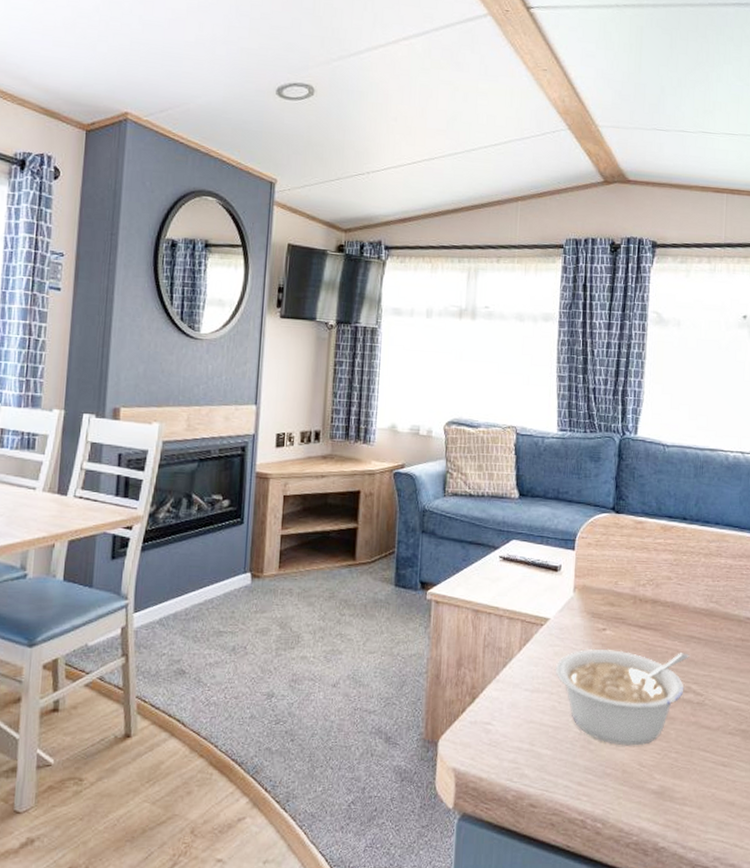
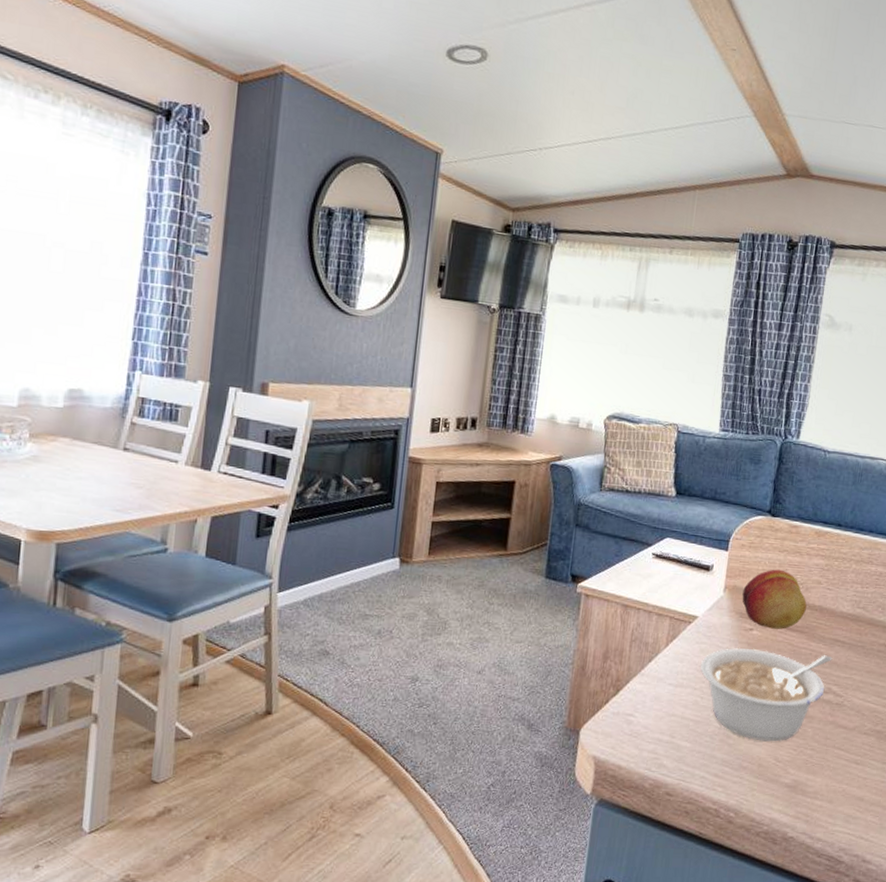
fruit: none [592,566,658,628] -> present [742,569,807,629]

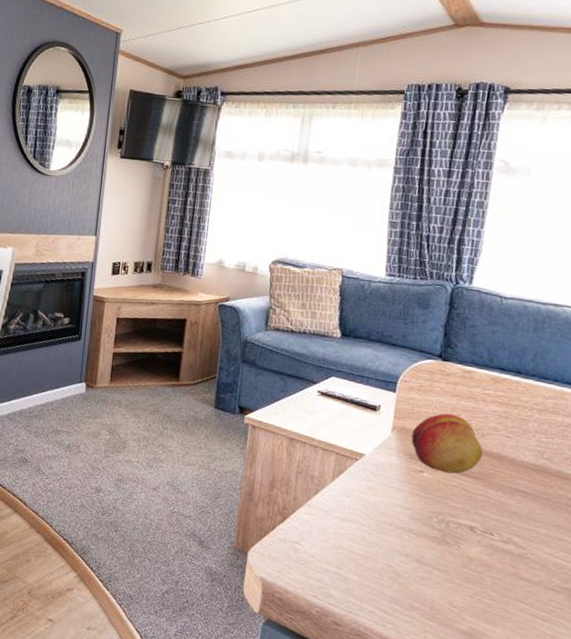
legume: present [700,647,833,742] -> none [367,488,513,587]

